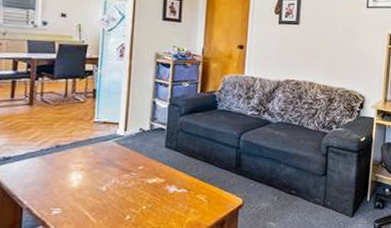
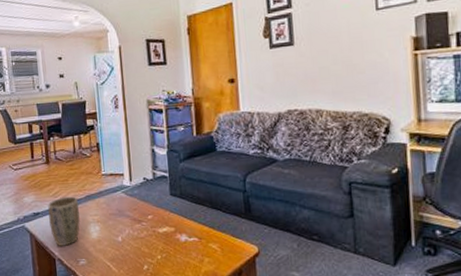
plant pot: none [22,142,62,194] -> present [48,196,80,246]

